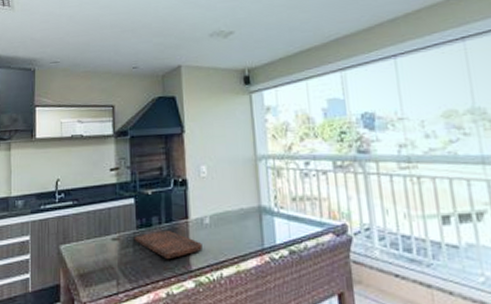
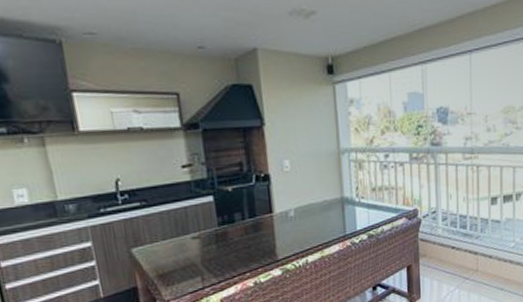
cutting board: present [134,231,202,260] -> none [216,225,288,253]

